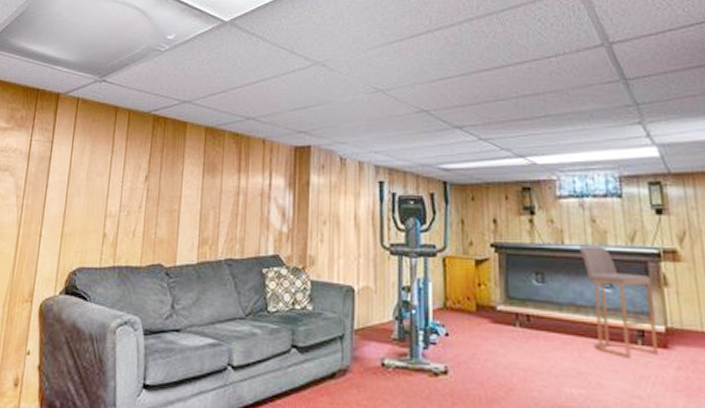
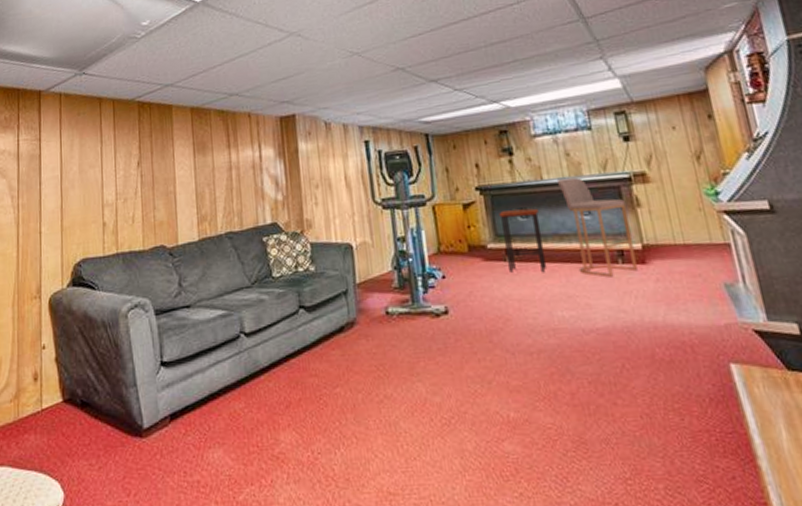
bar stool: none [513,273,560,344] -> present [499,208,548,273]

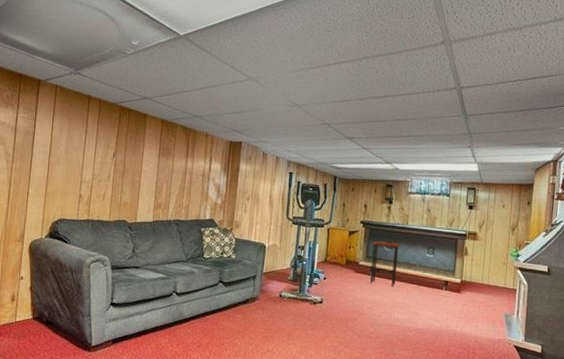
bar stool: present [556,178,638,278] -> none [417,227,458,298]

